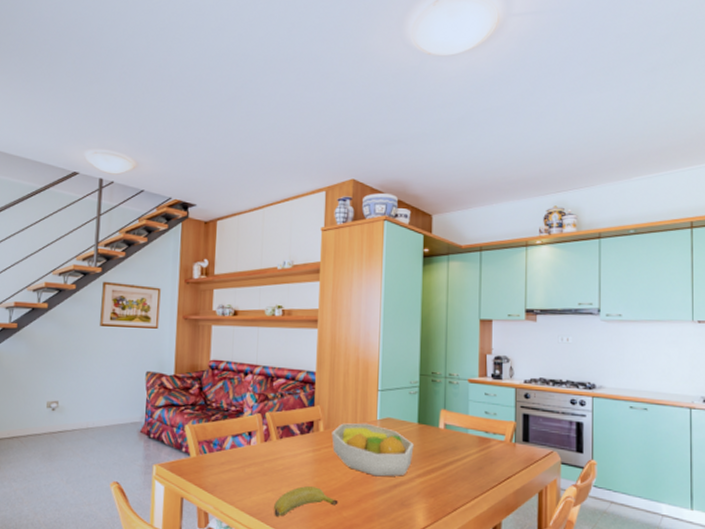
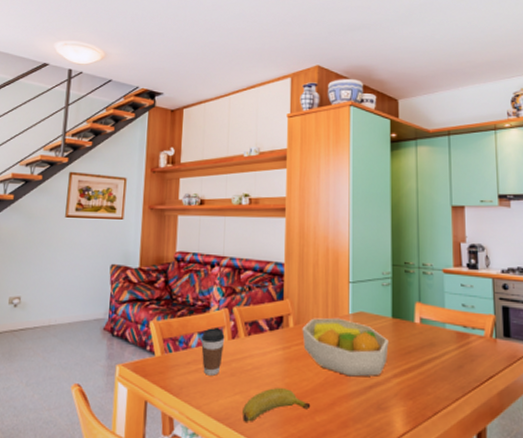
coffee cup: none [235,431,258,475] -> present [201,328,225,376]

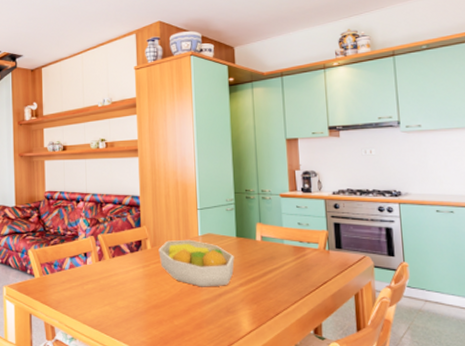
coffee cup: present [201,328,225,376] -> none [73,253,93,291]
banana: present [242,388,311,422] -> none [112,299,169,327]

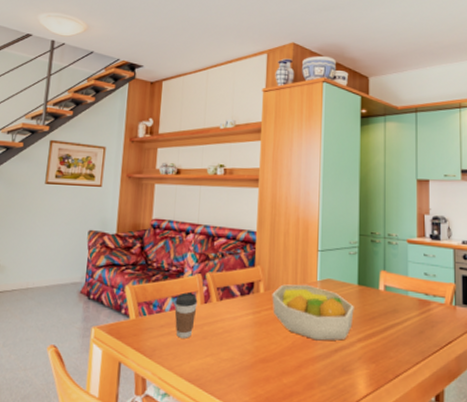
coffee cup: none [73,253,93,291] -> present [174,292,198,338]

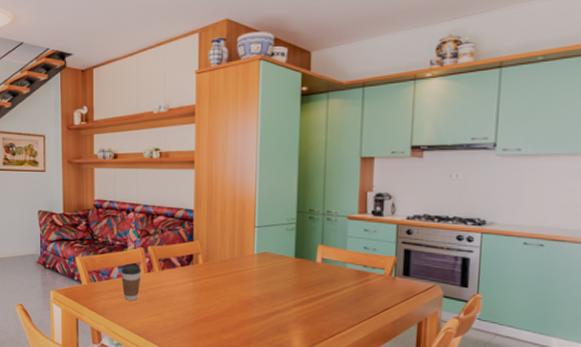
fruit bowl: present [272,284,354,341] -> none [210,256,291,305]

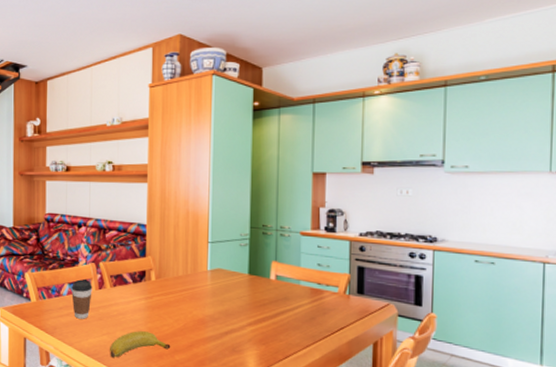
banana: none [159,312,218,337] -> present [110,331,171,358]

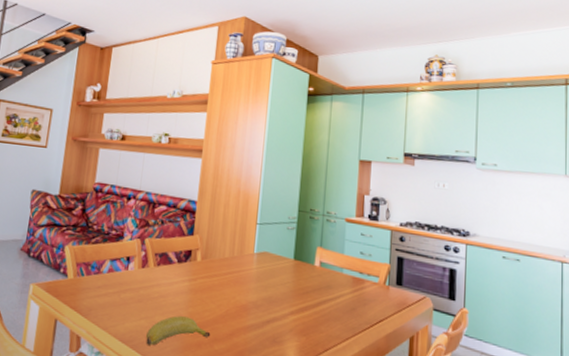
coffee cup: present [71,279,93,319] -> none [112,256,136,301]

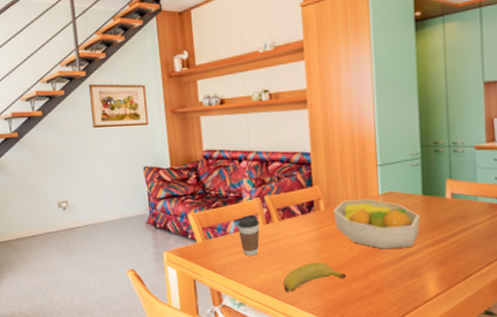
coffee cup: none [112,256,136,301] -> present [238,215,260,256]
fruit bowl: none [208,254,289,312] -> present [333,198,420,249]

